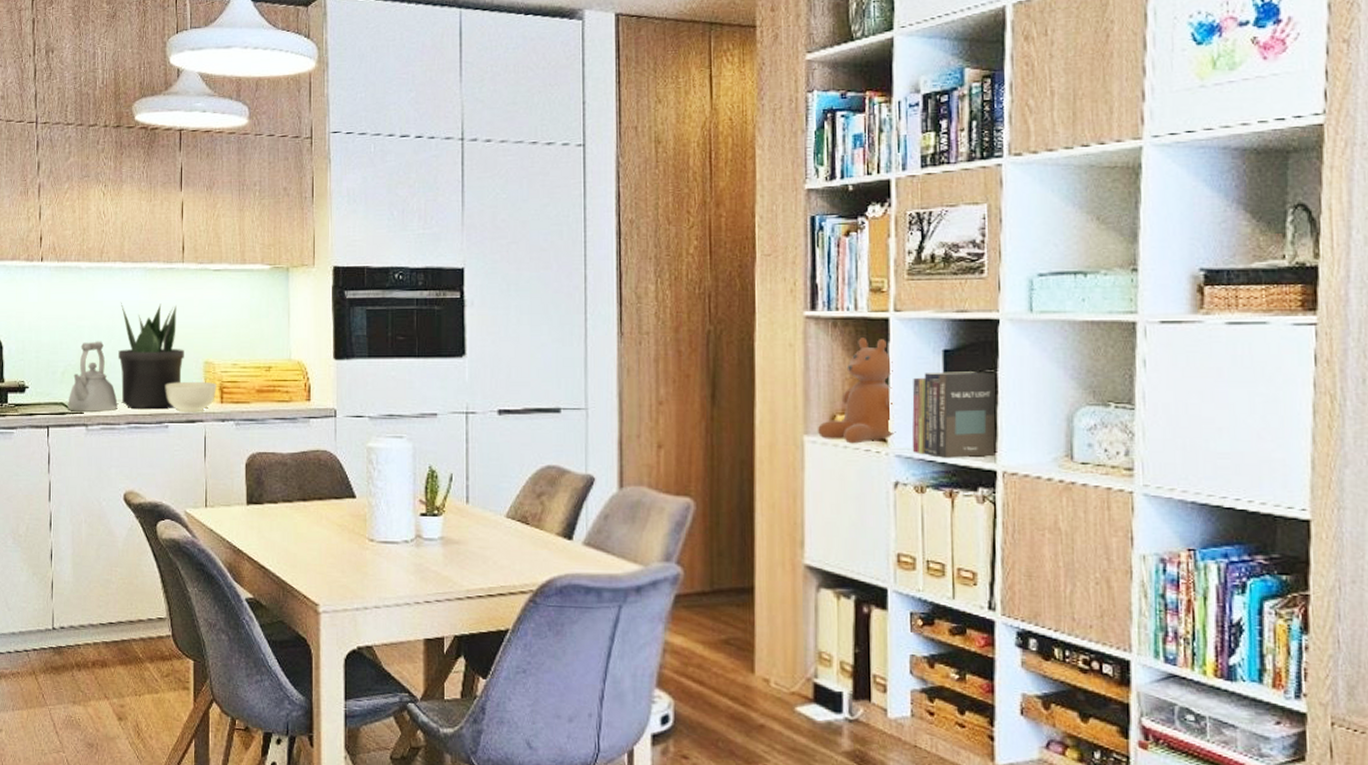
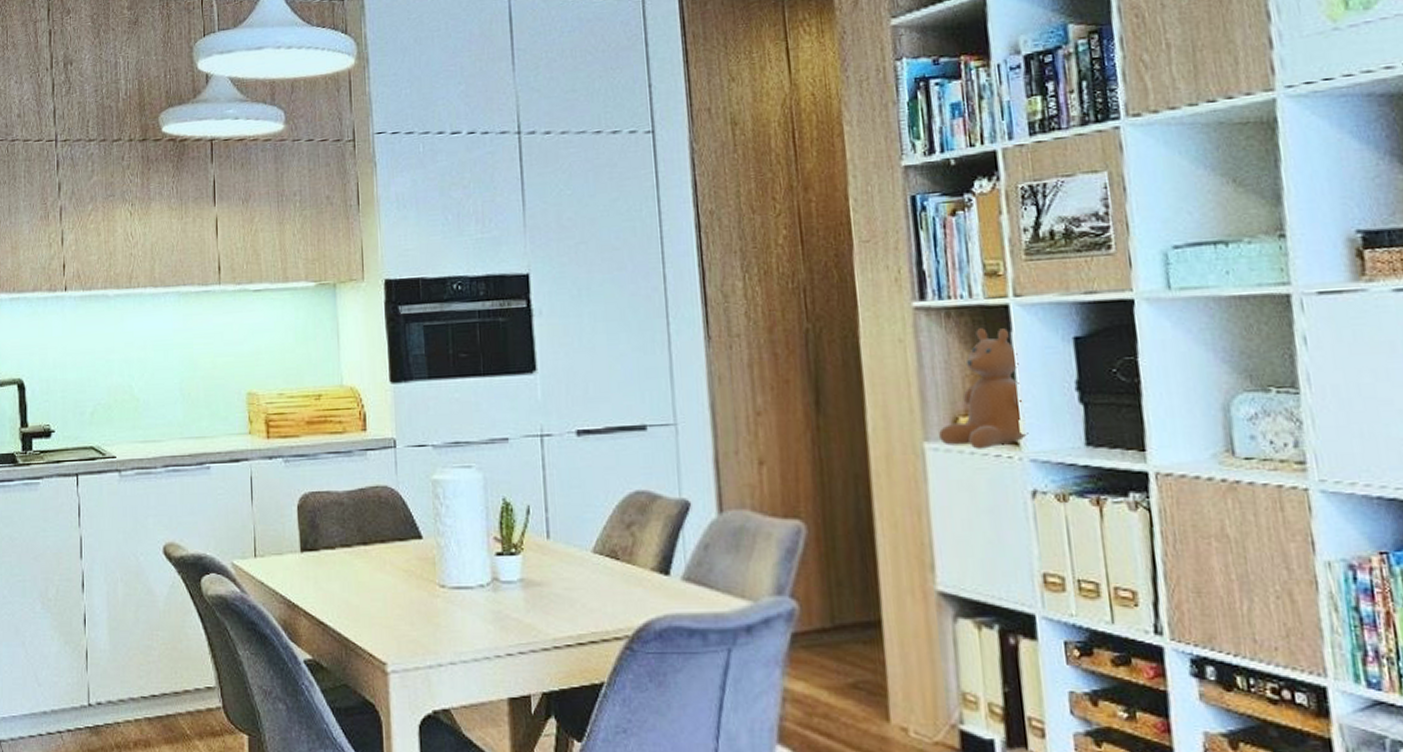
kettle: present [67,341,118,412] -> none [98,375,153,456]
planter: present [118,303,184,408] -> none [152,331,225,449]
bowl: present [164,381,217,412] -> none [204,415,262,451]
books: present [912,371,997,459] -> none [1042,360,1145,462]

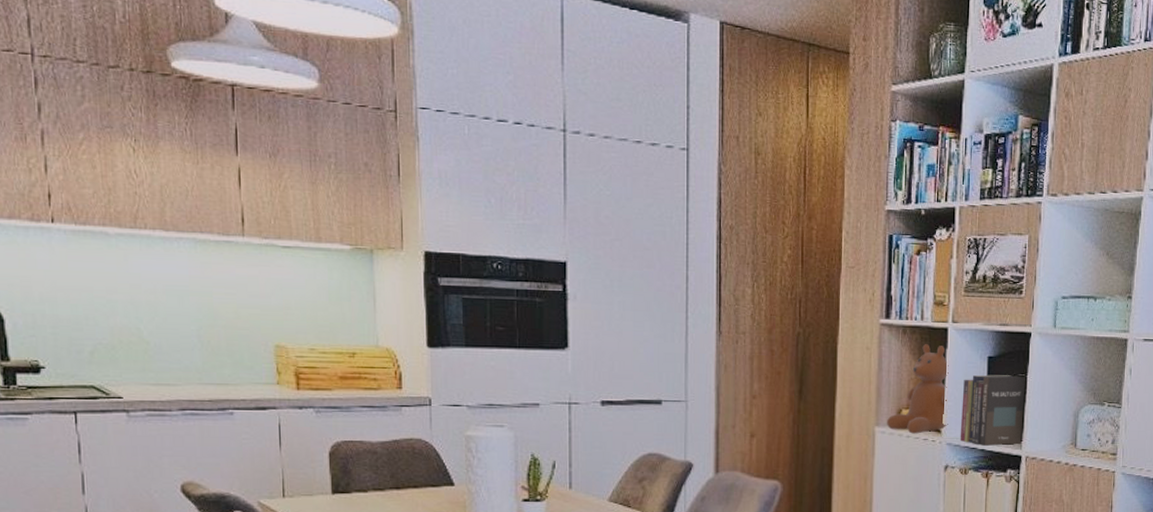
books: none [1042,360,1145,462] -> present [960,375,1026,447]

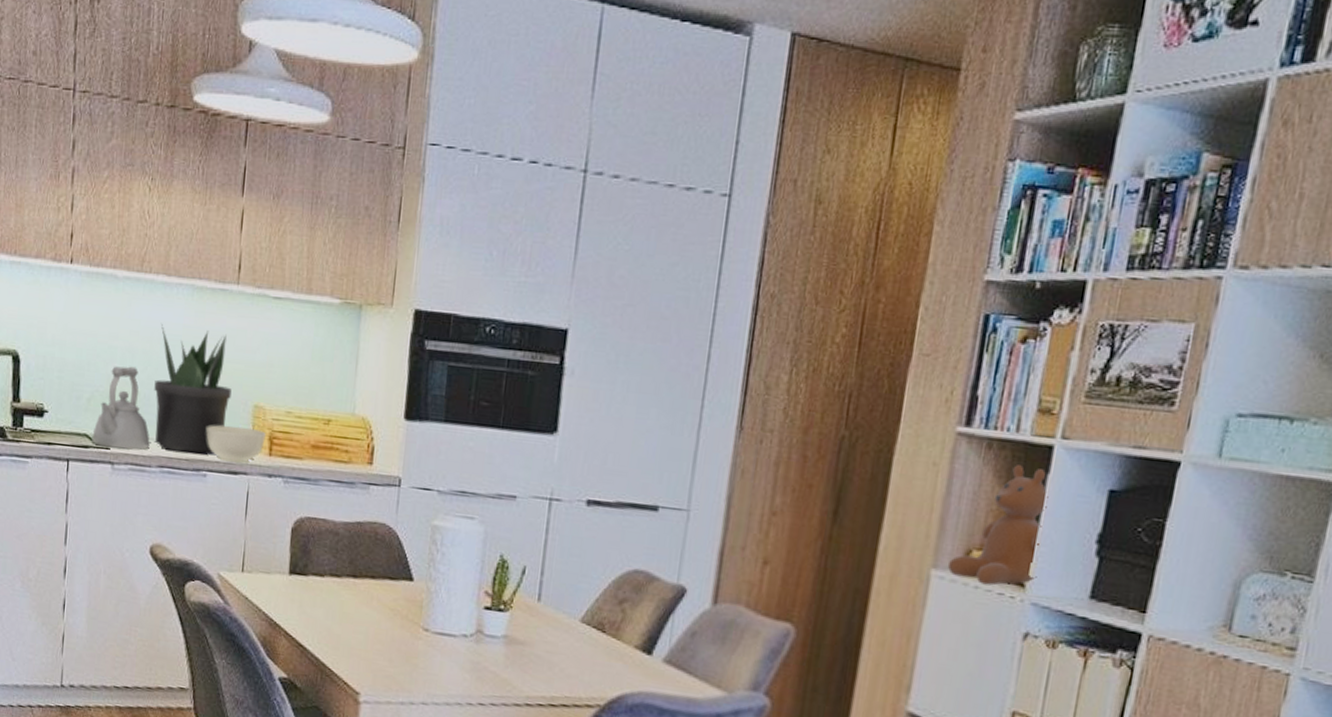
kettle: none [100,318,167,397] -> present [92,366,150,450]
planter: none [164,277,250,394] -> present [154,324,232,454]
bowl: none [226,365,291,399] -> present [205,425,266,463]
books: present [960,375,1026,447] -> none [1051,514,1165,617]

